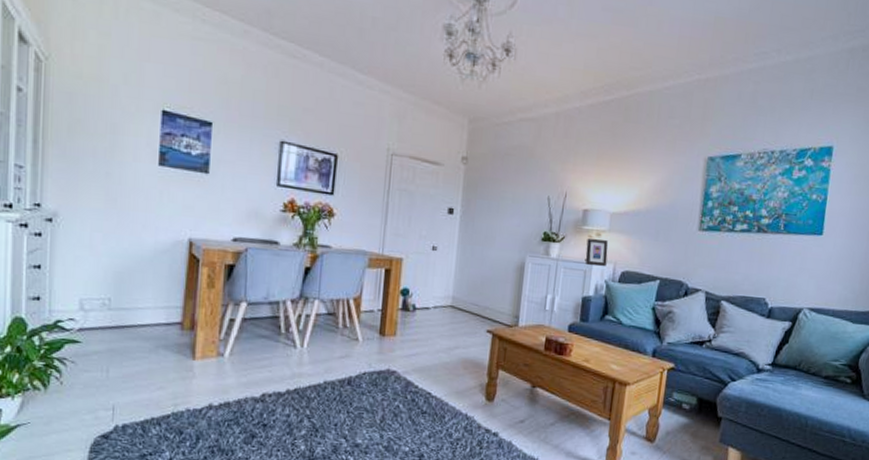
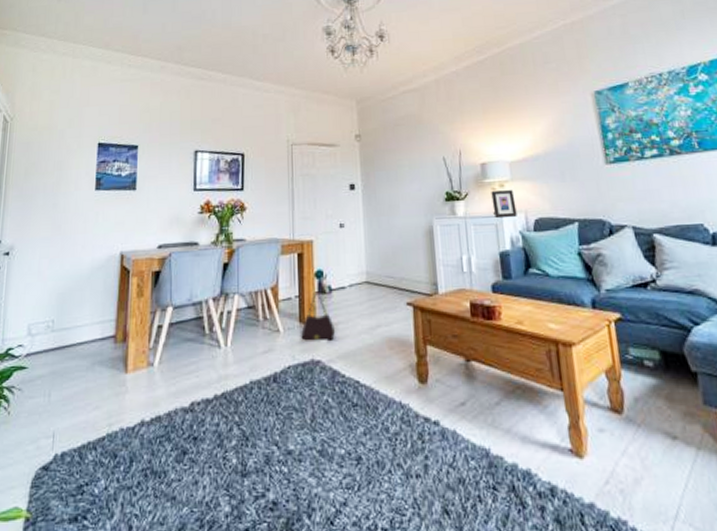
handbag: none [380,309,415,354] -> present [301,293,336,341]

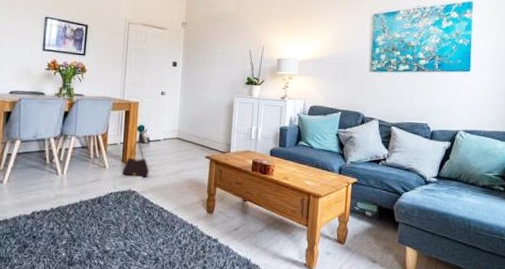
picture frame: present [491,190,517,219] -> none [281,81,299,103]

